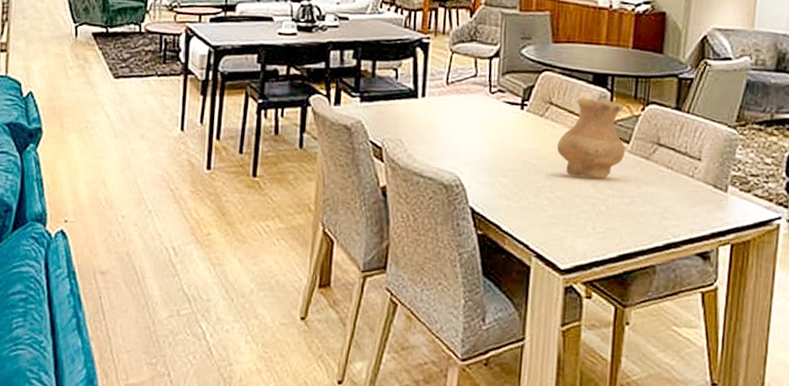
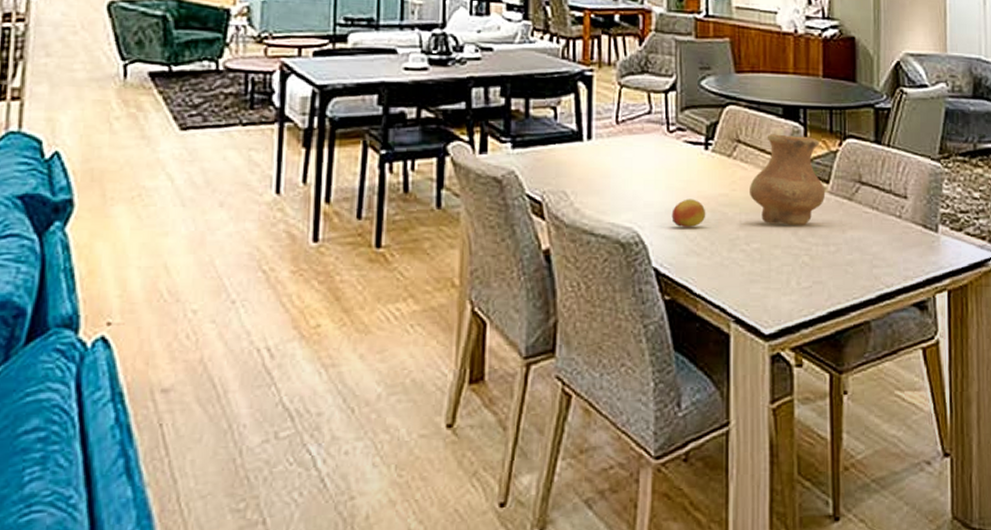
fruit: none [488,151,518,176] -> present [671,199,706,228]

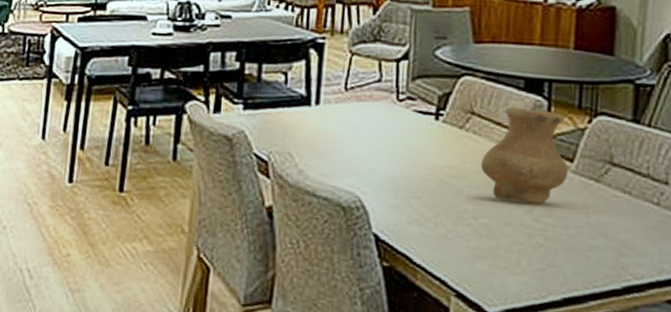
fruit: present [671,199,706,228] -> none [395,168,433,198]

